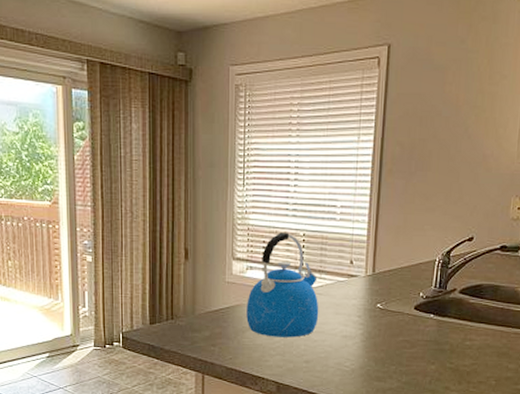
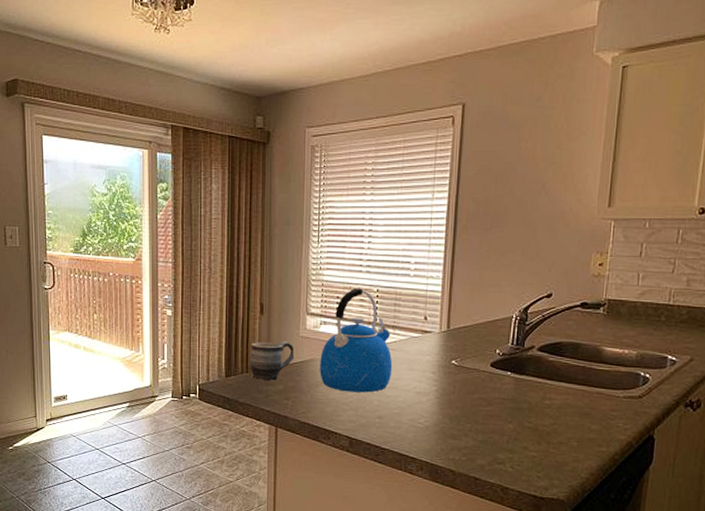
mug: none [175,287,221,327] -> present [250,342,295,380]

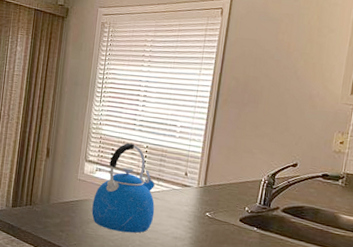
mug: present [250,342,295,380] -> none [33,180,72,214]

